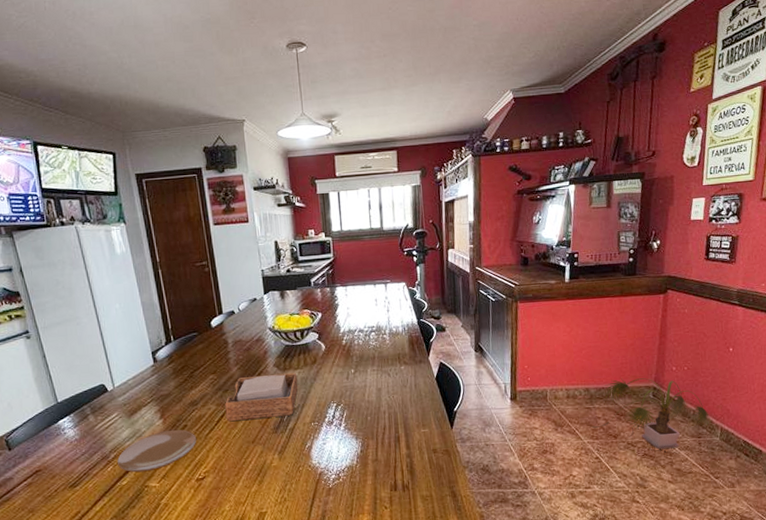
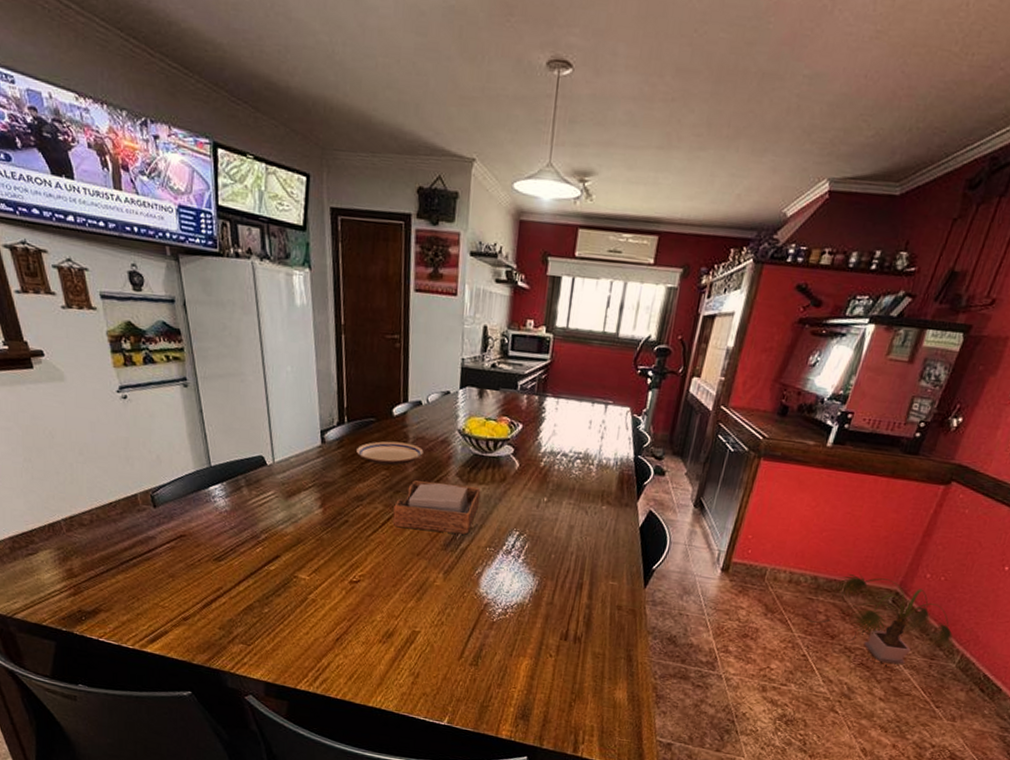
plate: present [117,429,197,473] -> none [268,521,357,562]
plate: none [185,347,243,370] -> present [356,441,424,466]

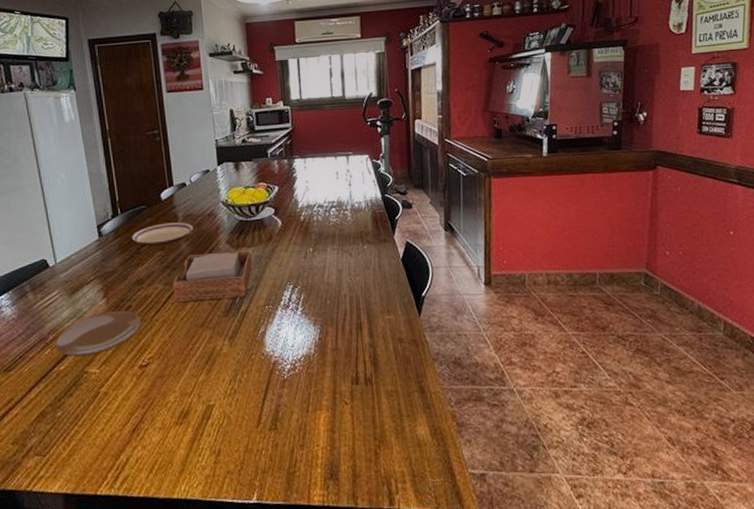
plate: none [268,521,357,562] -> present [56,310,142,357]
plant: present [802,573,955,672] -> none [570,262,714,350]

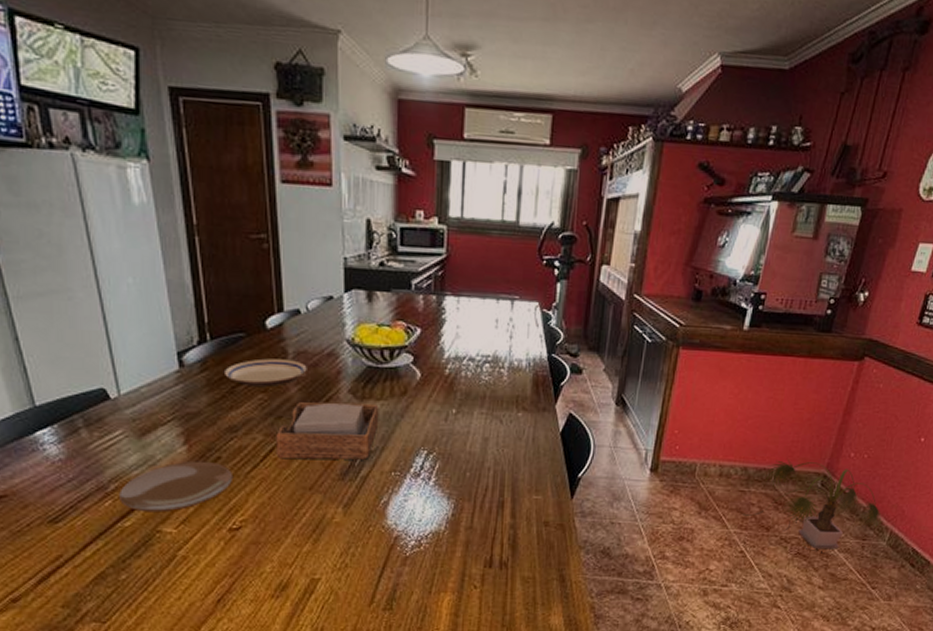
plant: none [570,262,714,350] -> present [736,459,883,556]

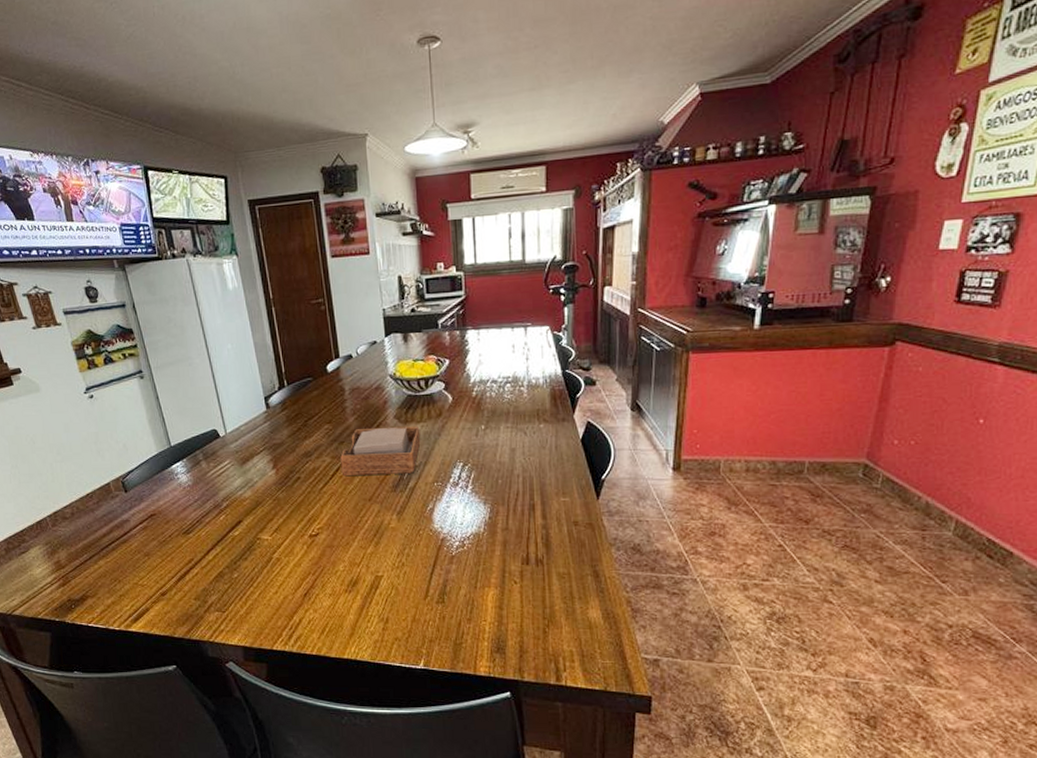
plate: present [119,460,234,513] -> none [230,481,311,524]
plate: present [225,358,307,387] -> none [299,395,361,419]
plant: present [736,459,883,556] -> none [769,450,944,549]

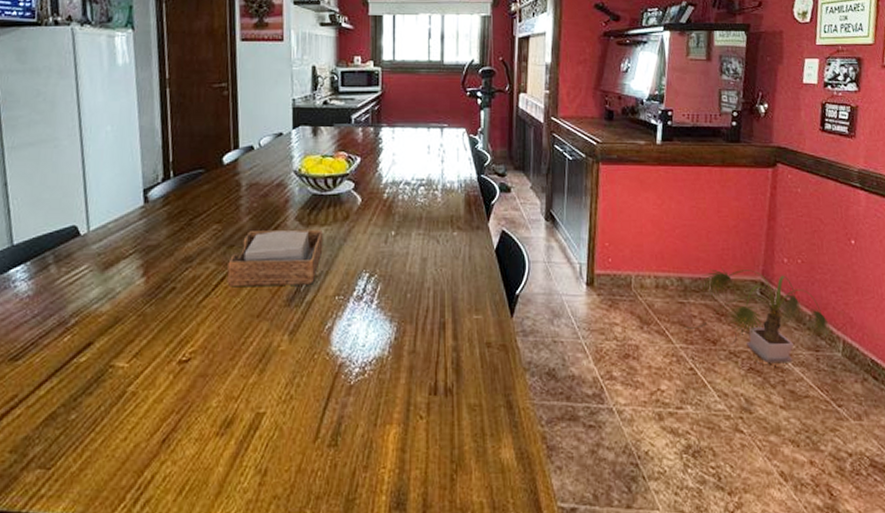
plant: none [769,450,944,549] -> present [679,267,832,371]

